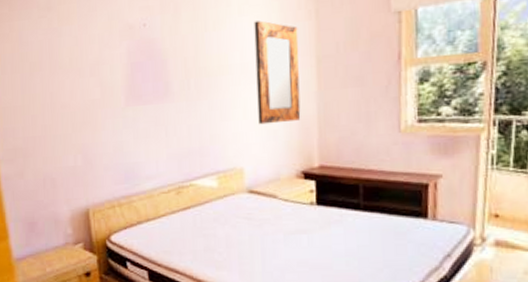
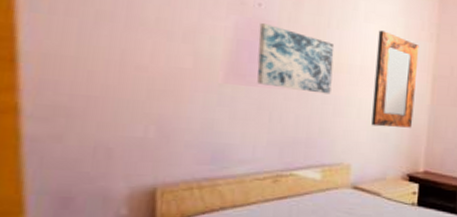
wall art: none [147,42,216,102] -> present [257,23,335,95]

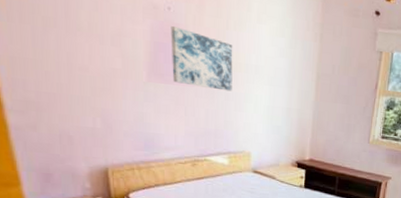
home mirror: present [371,30,419,128] -> none [266,31,305,122]

